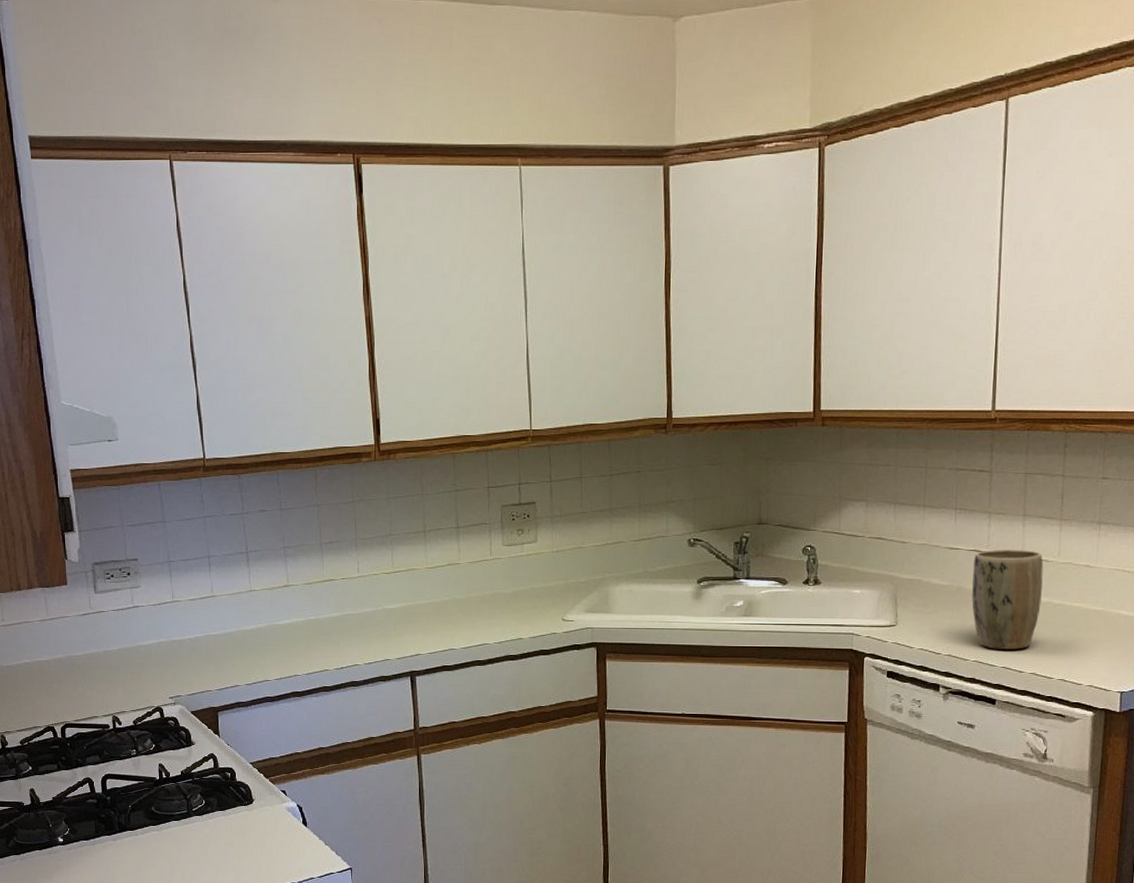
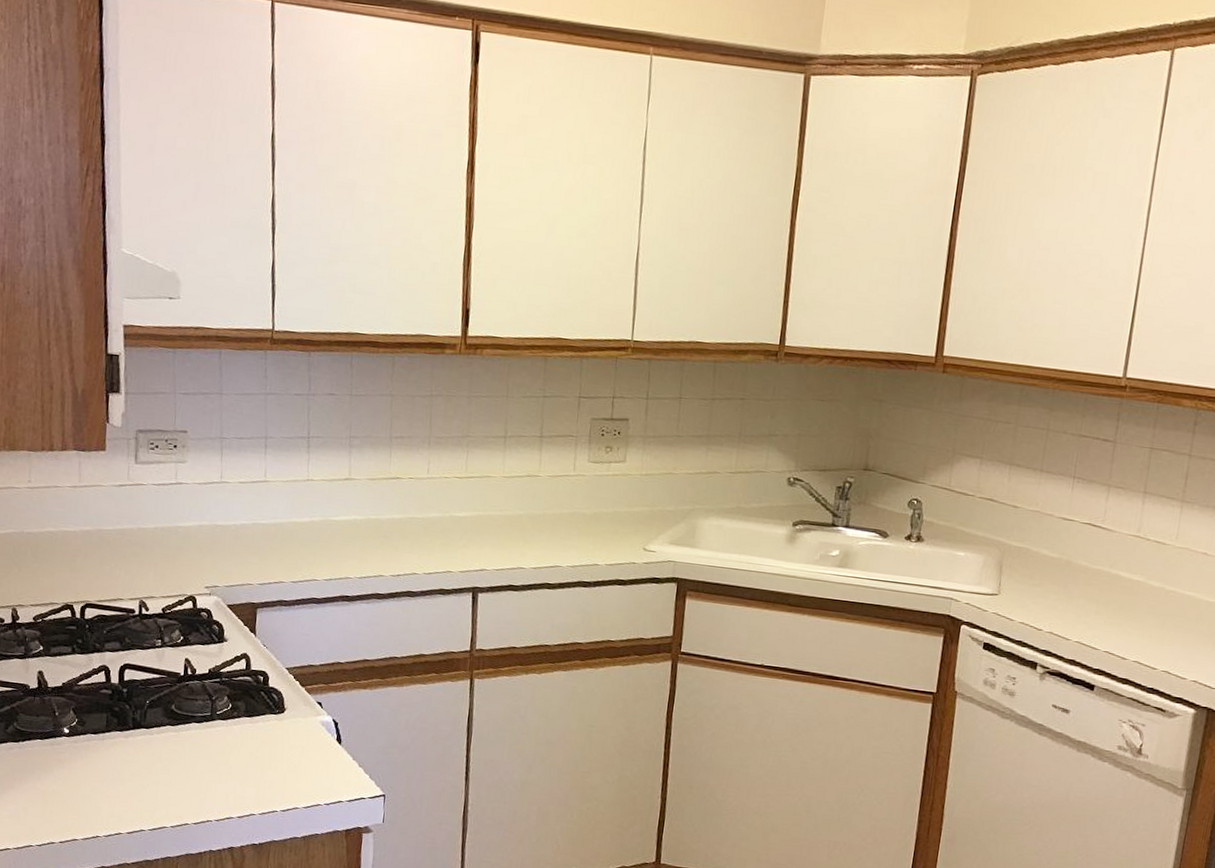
plant pot: present [972,549,1044,650] -> none [1080,525,1160,635]

